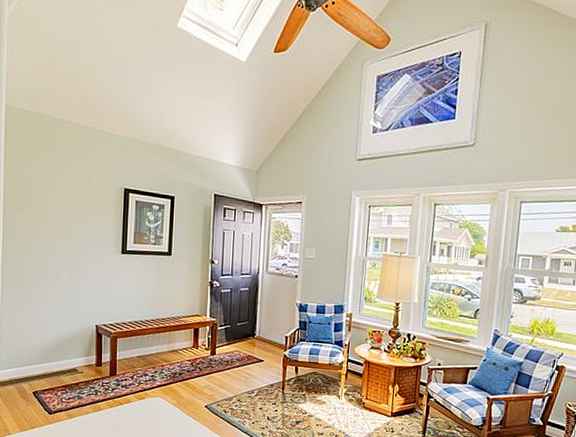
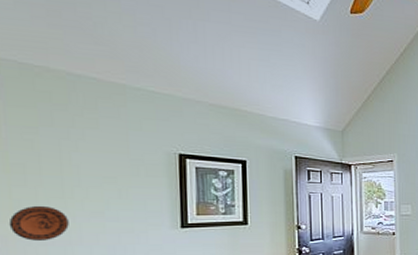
decorative plate: none [11,226,47,255] -> present [8,205,69,241]

